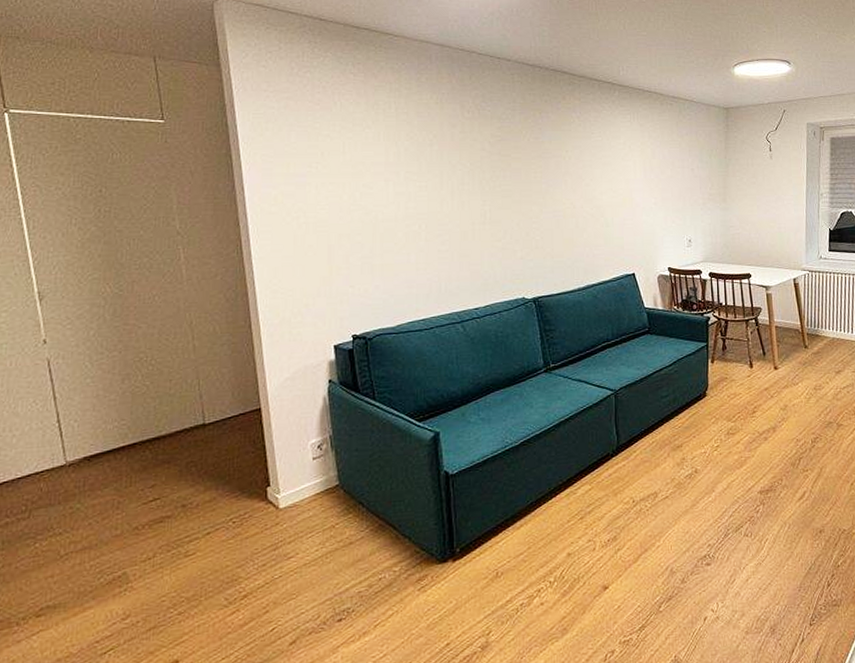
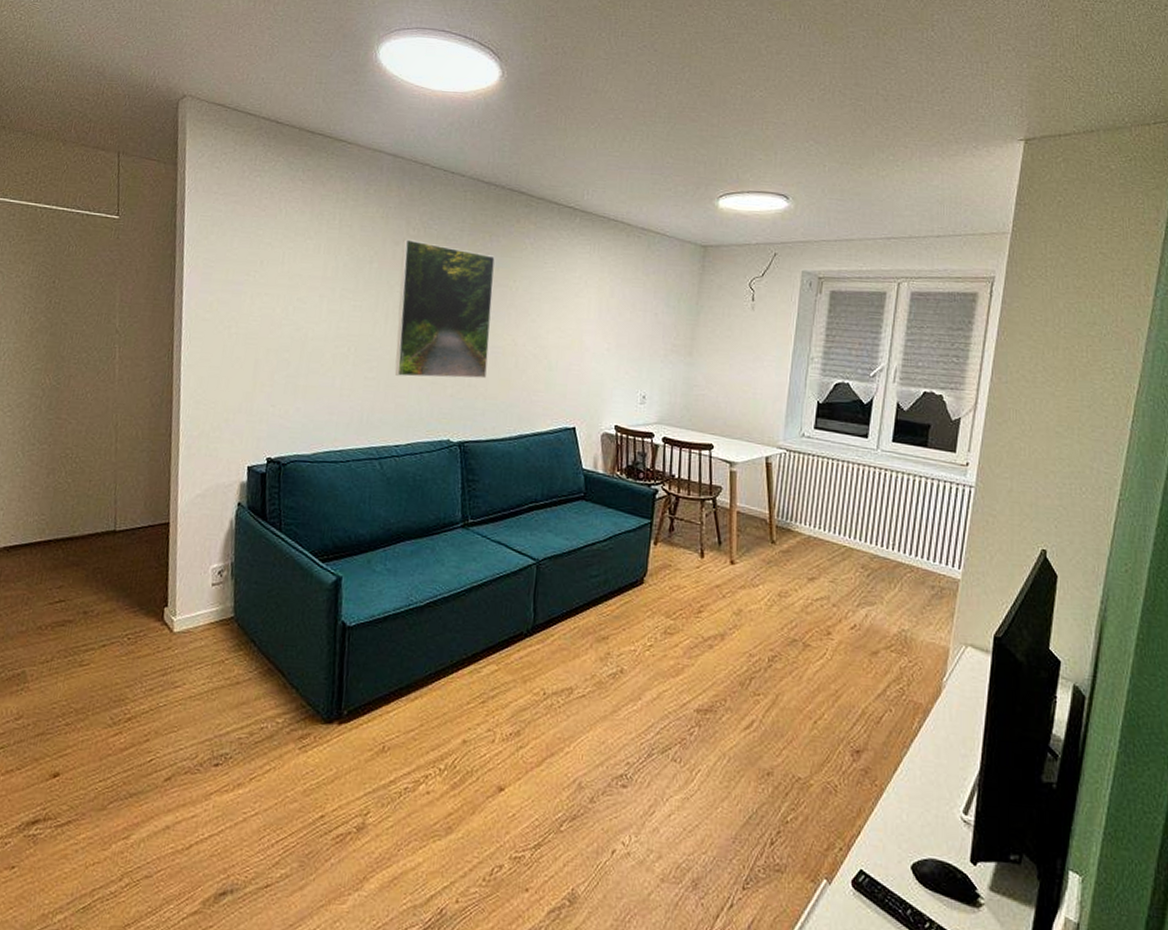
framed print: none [459,122,552,246] -> present [395,239,495,379]

